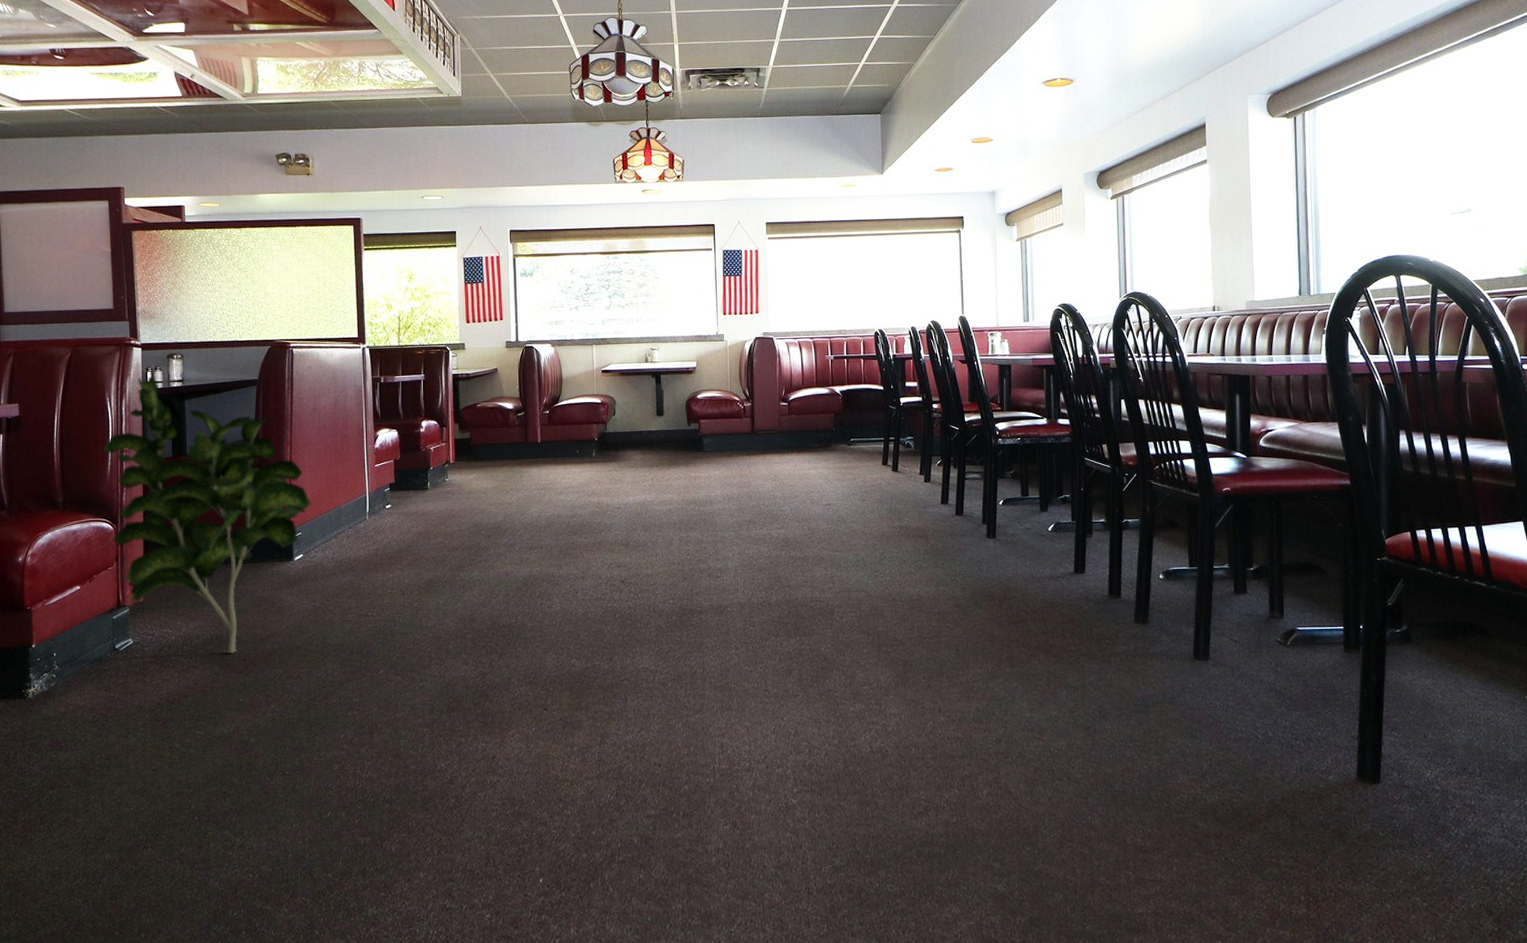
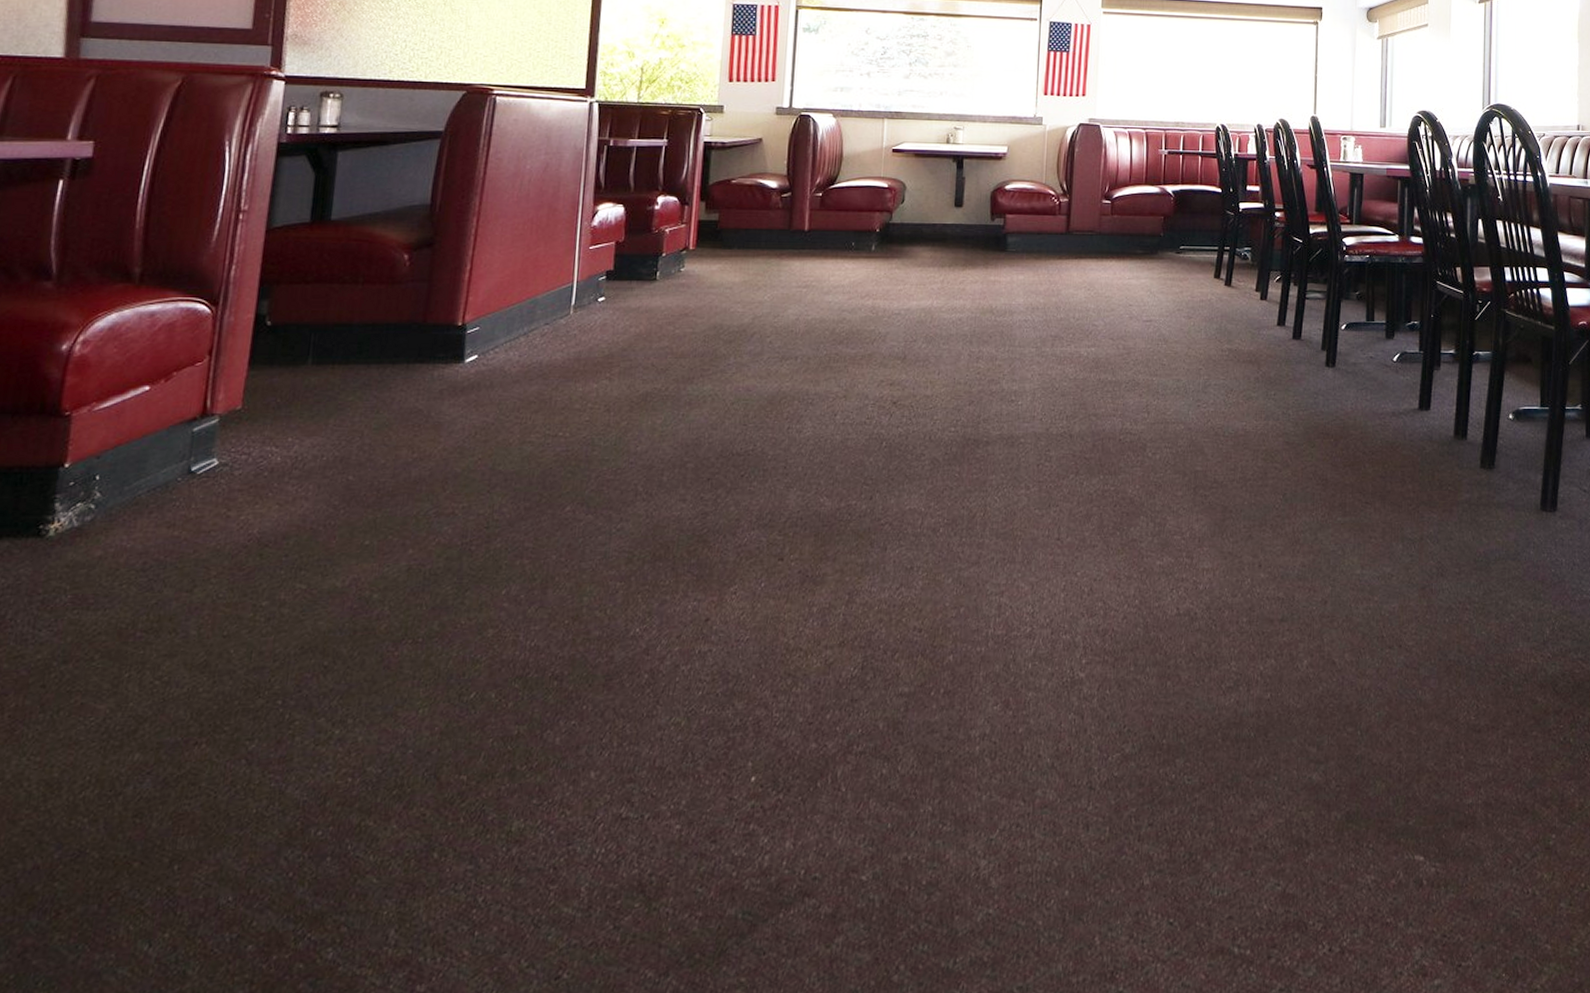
indoor plant: present [103,377,312,653] -> none [206,119,498,481]

